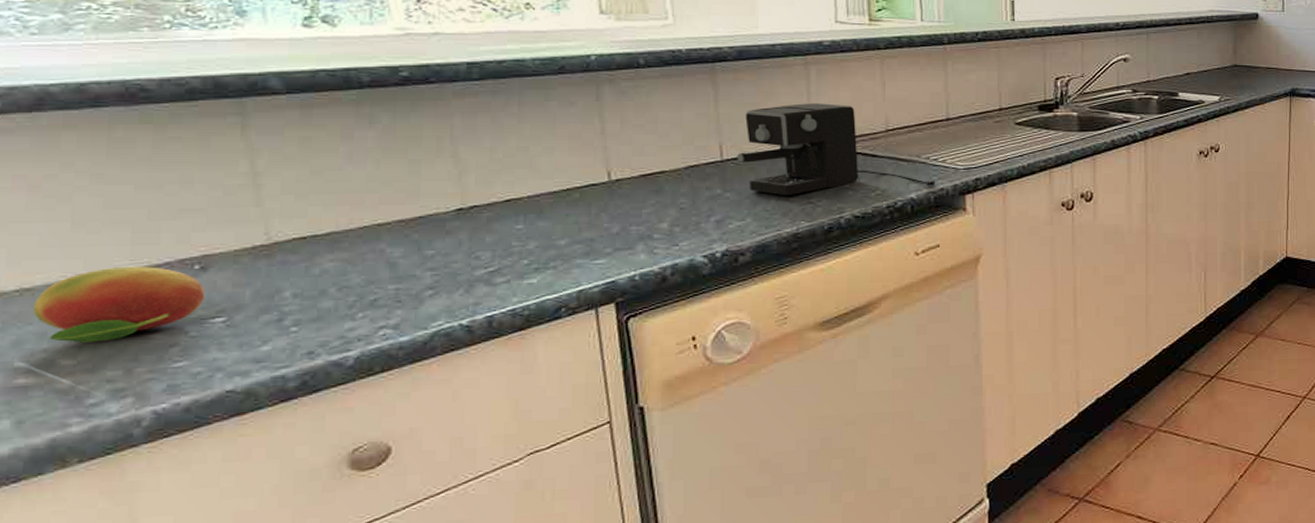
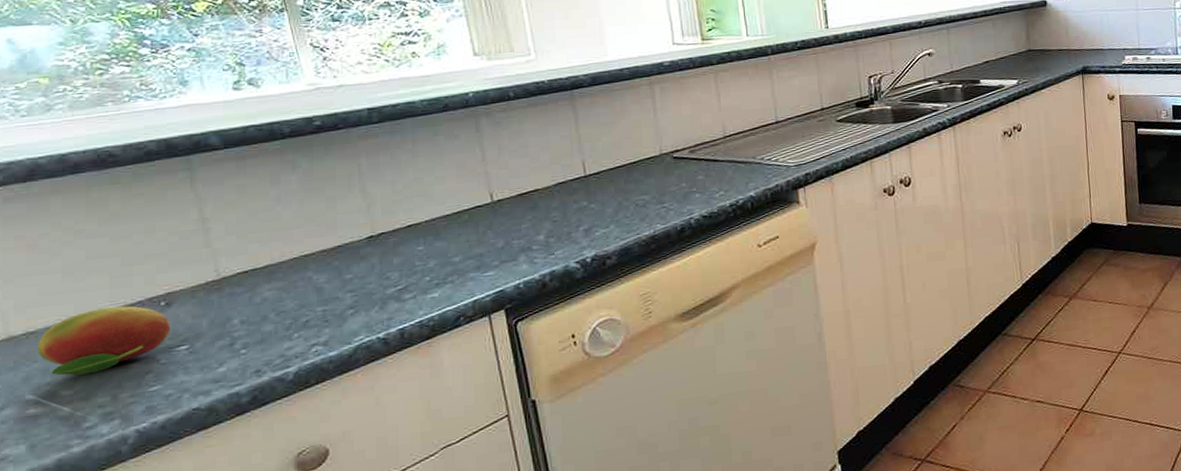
coffee maker: present [737,103,938,196] -> none [598,117,773,203]

